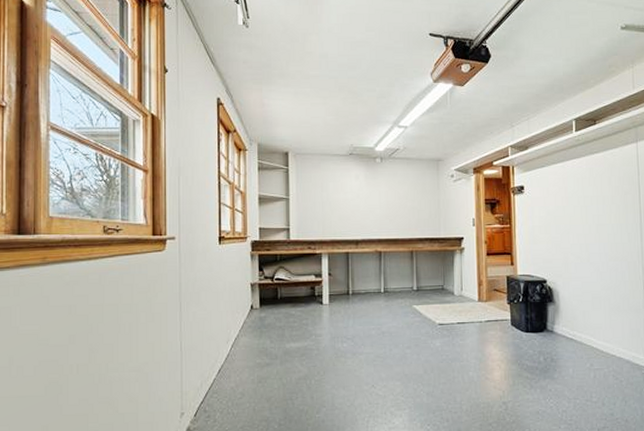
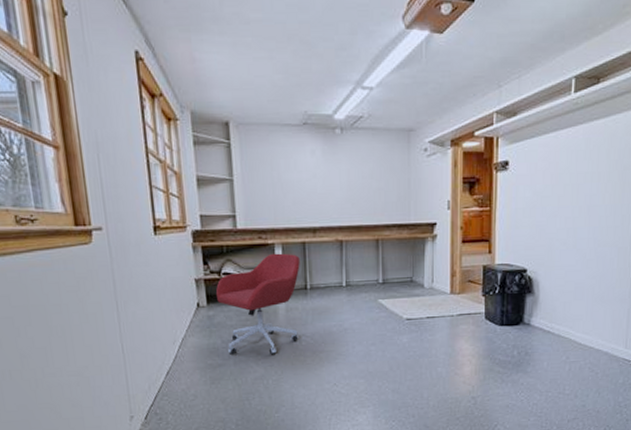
office chair: none [268,262,344,356] -> present [215,253,300,355]

